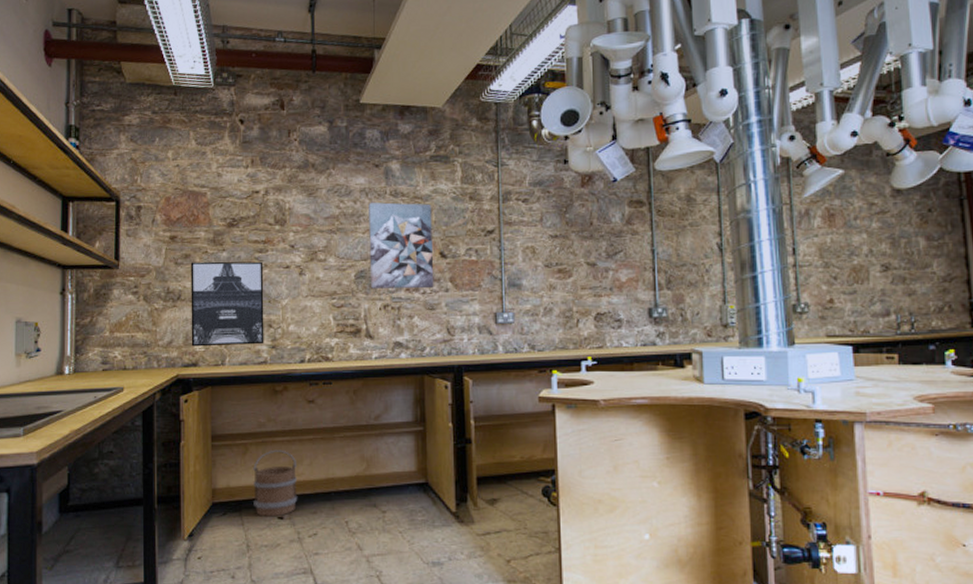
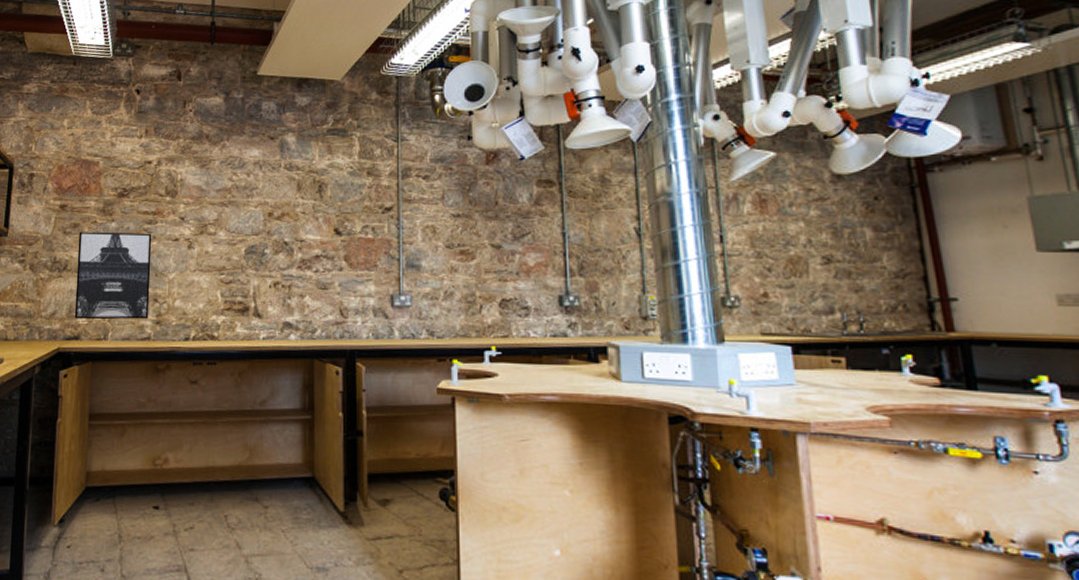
bucket: present [253,449,298,517] -> none [128,432,177,506]
wall art: present [369,202,434,289] -> none [260,176,328,267]

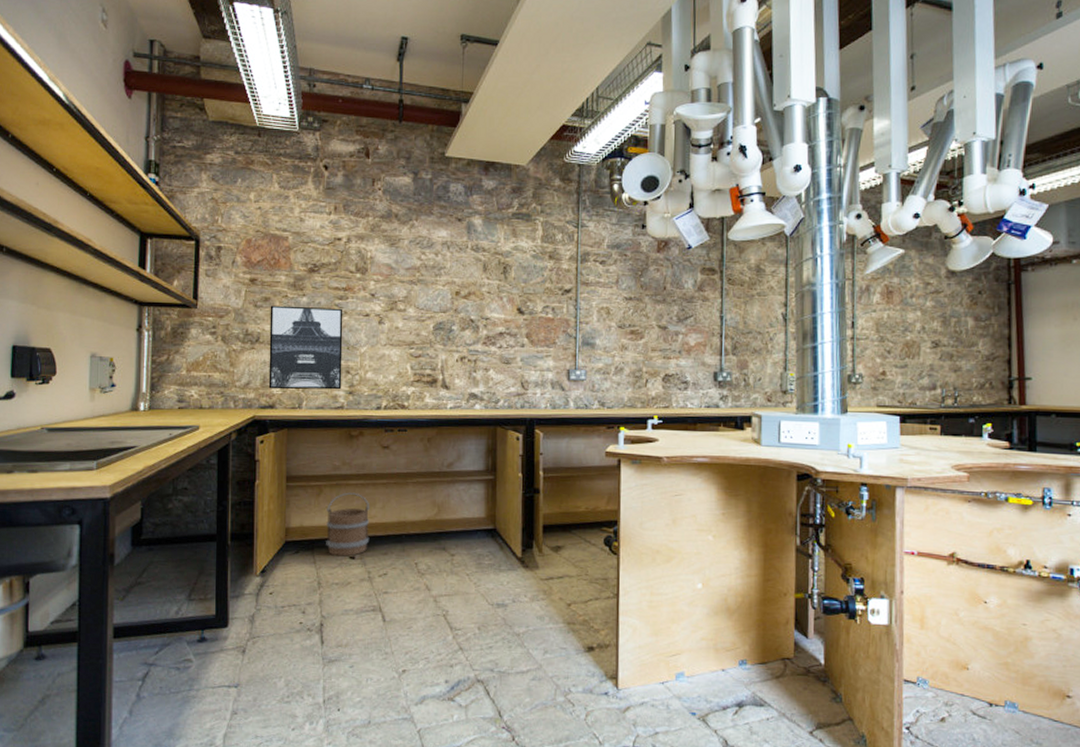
bucket: none [128,432,177,506] -> present [326,492,370,557]

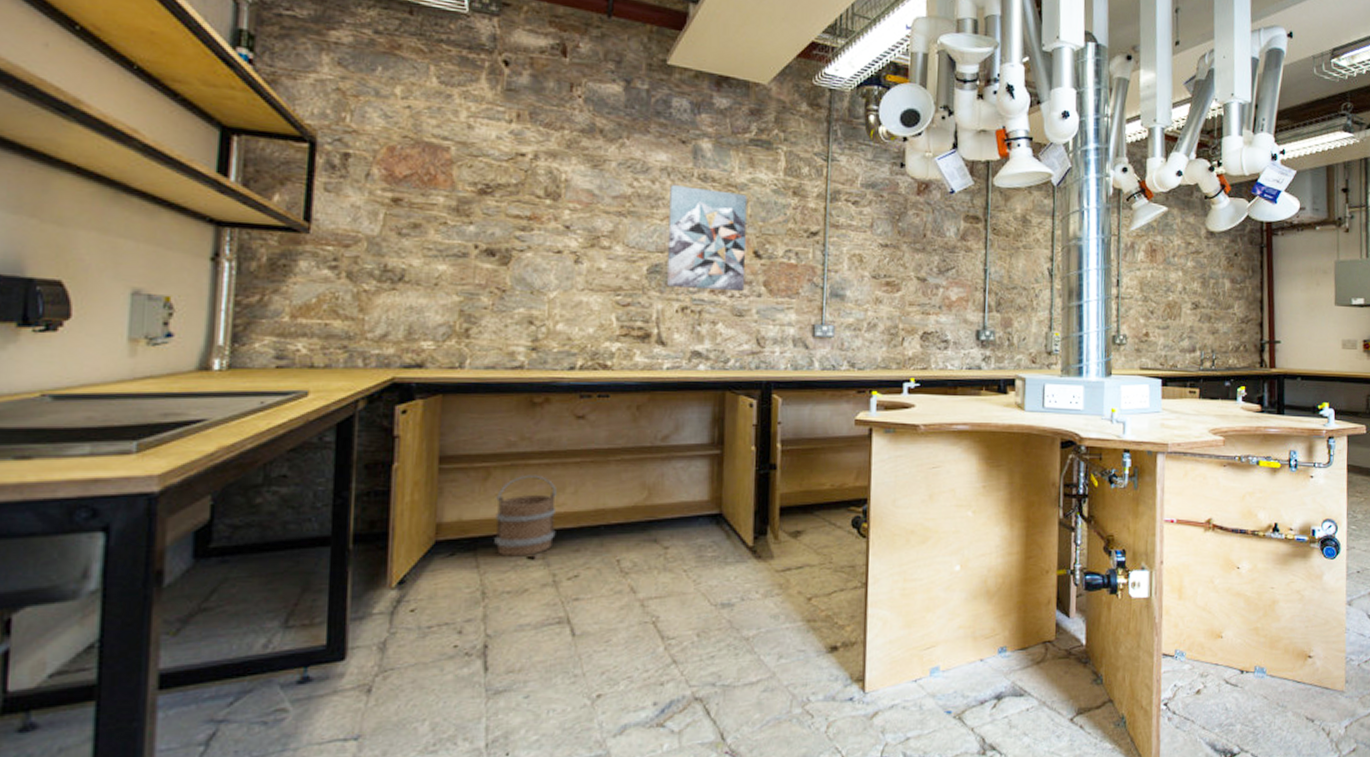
wall art: present [268,305,343,390] -> none [416,234,526,345]
wall art: none [448,256,512,343] -> present [666,185,748,292]

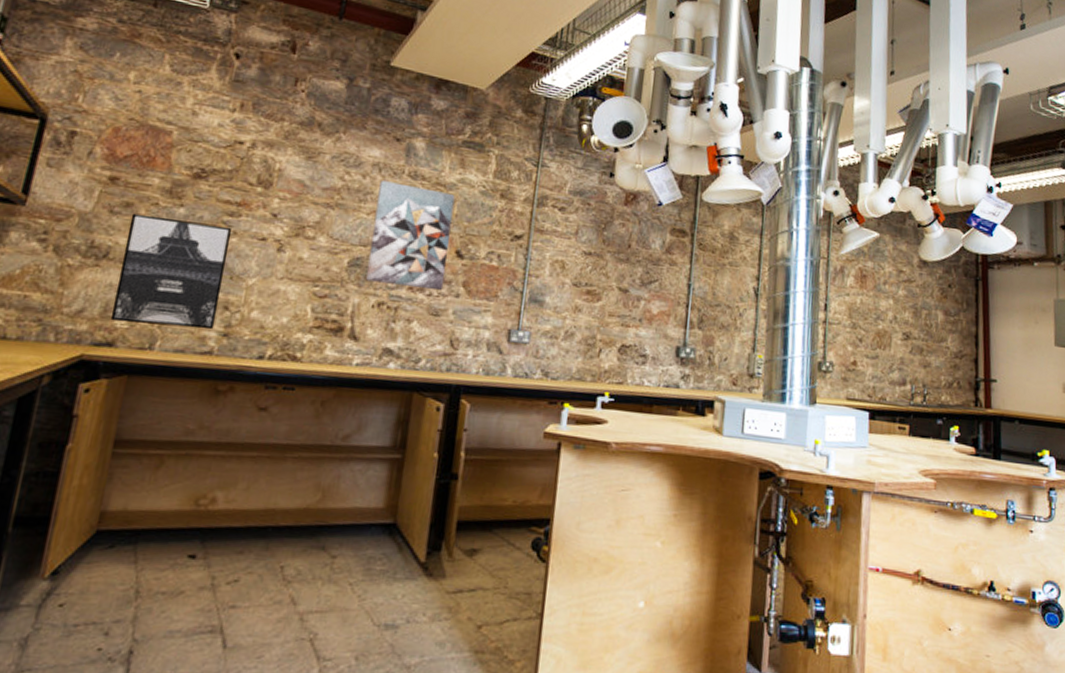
wall art: none [416,234,526,345] -> present [110,213,233,330]
bucket: present [494,474,558,557] -> none [156,466,229,555]

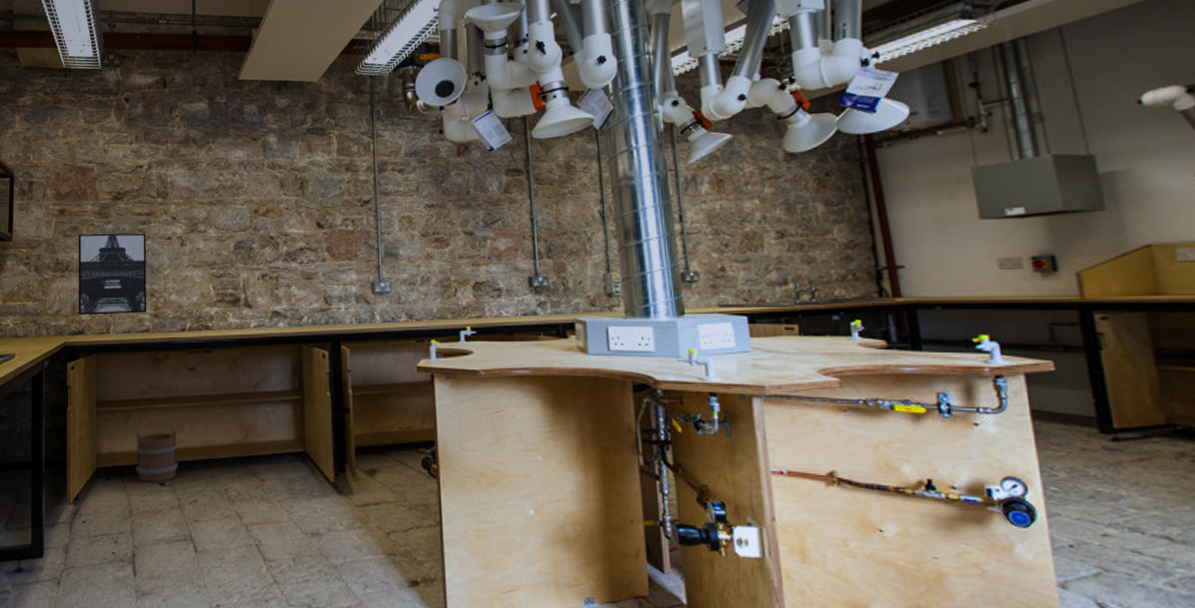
bucket: none [156,466,229,555] -> present [136,416,179,483]
wall art: present [365,180,455,291] -> none [247,175,311,259]

